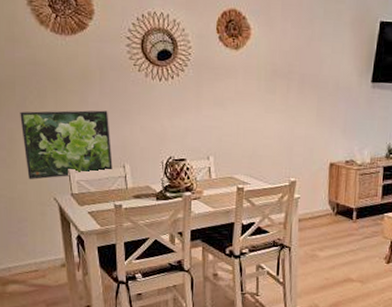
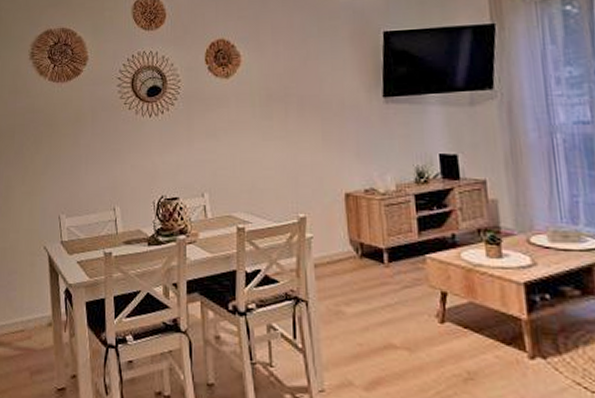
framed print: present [20,110,113,180] -> none [17,151,103,227]

